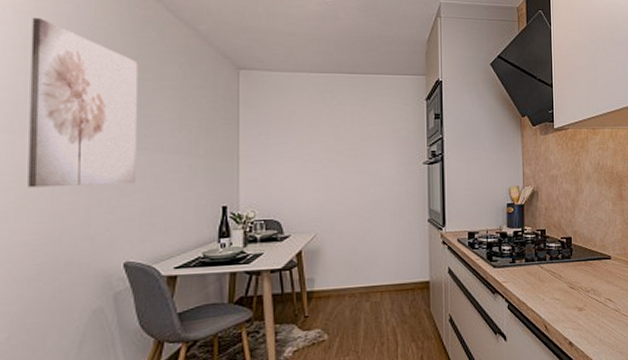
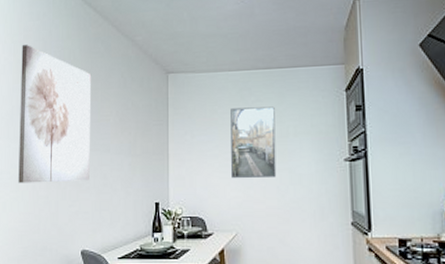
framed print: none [311,110,358,180] -> present [230,106,277,178]

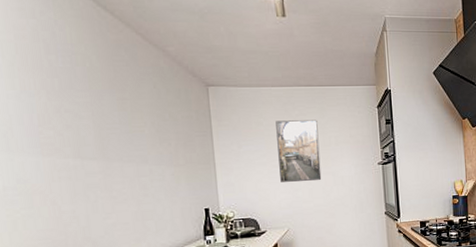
wall art: present [18,45,92,184] -> none [13,46,126,200]

